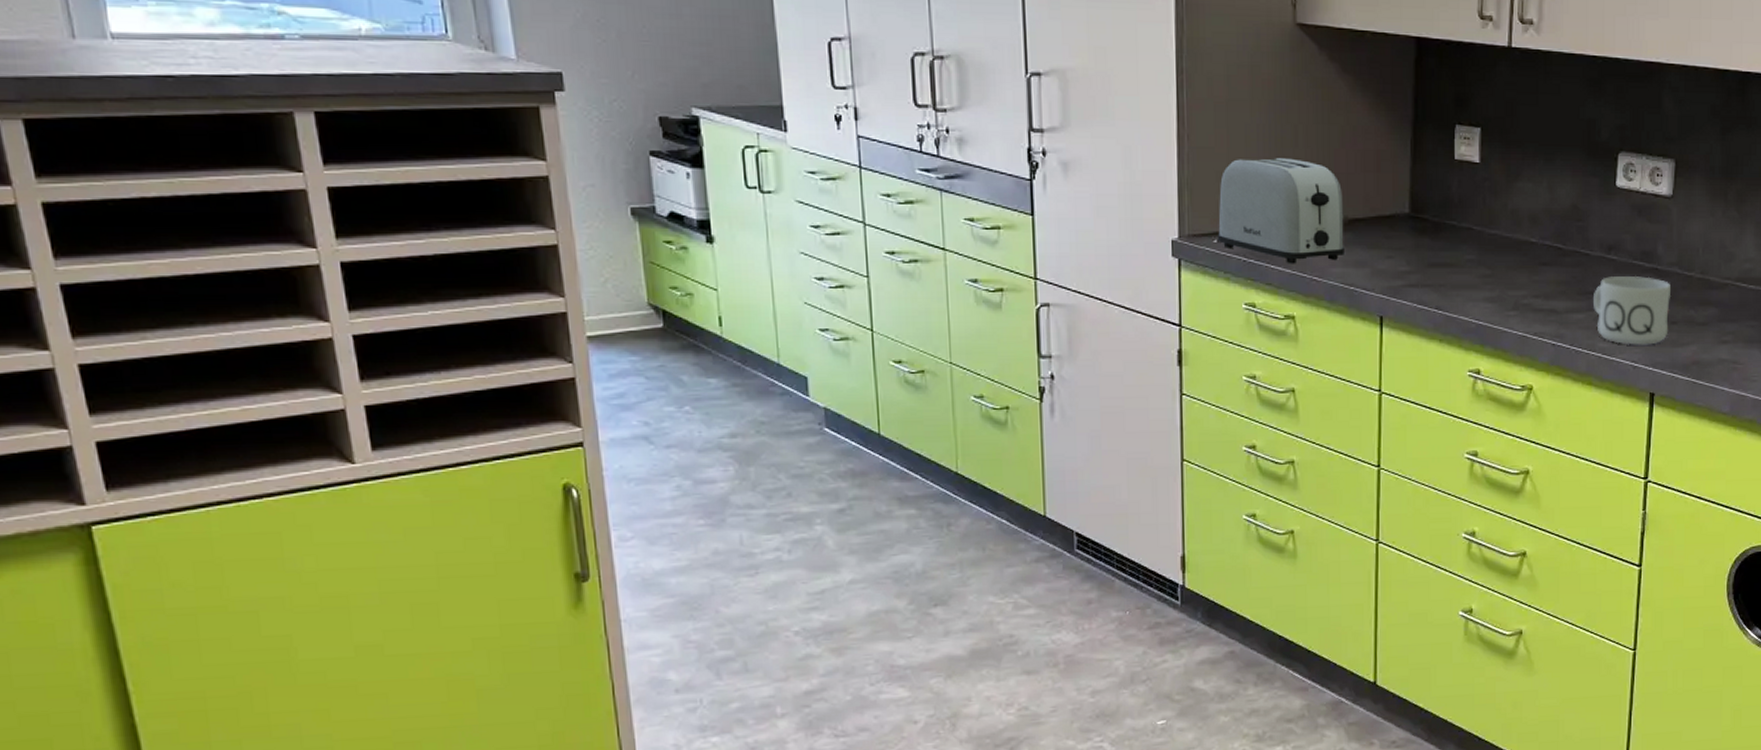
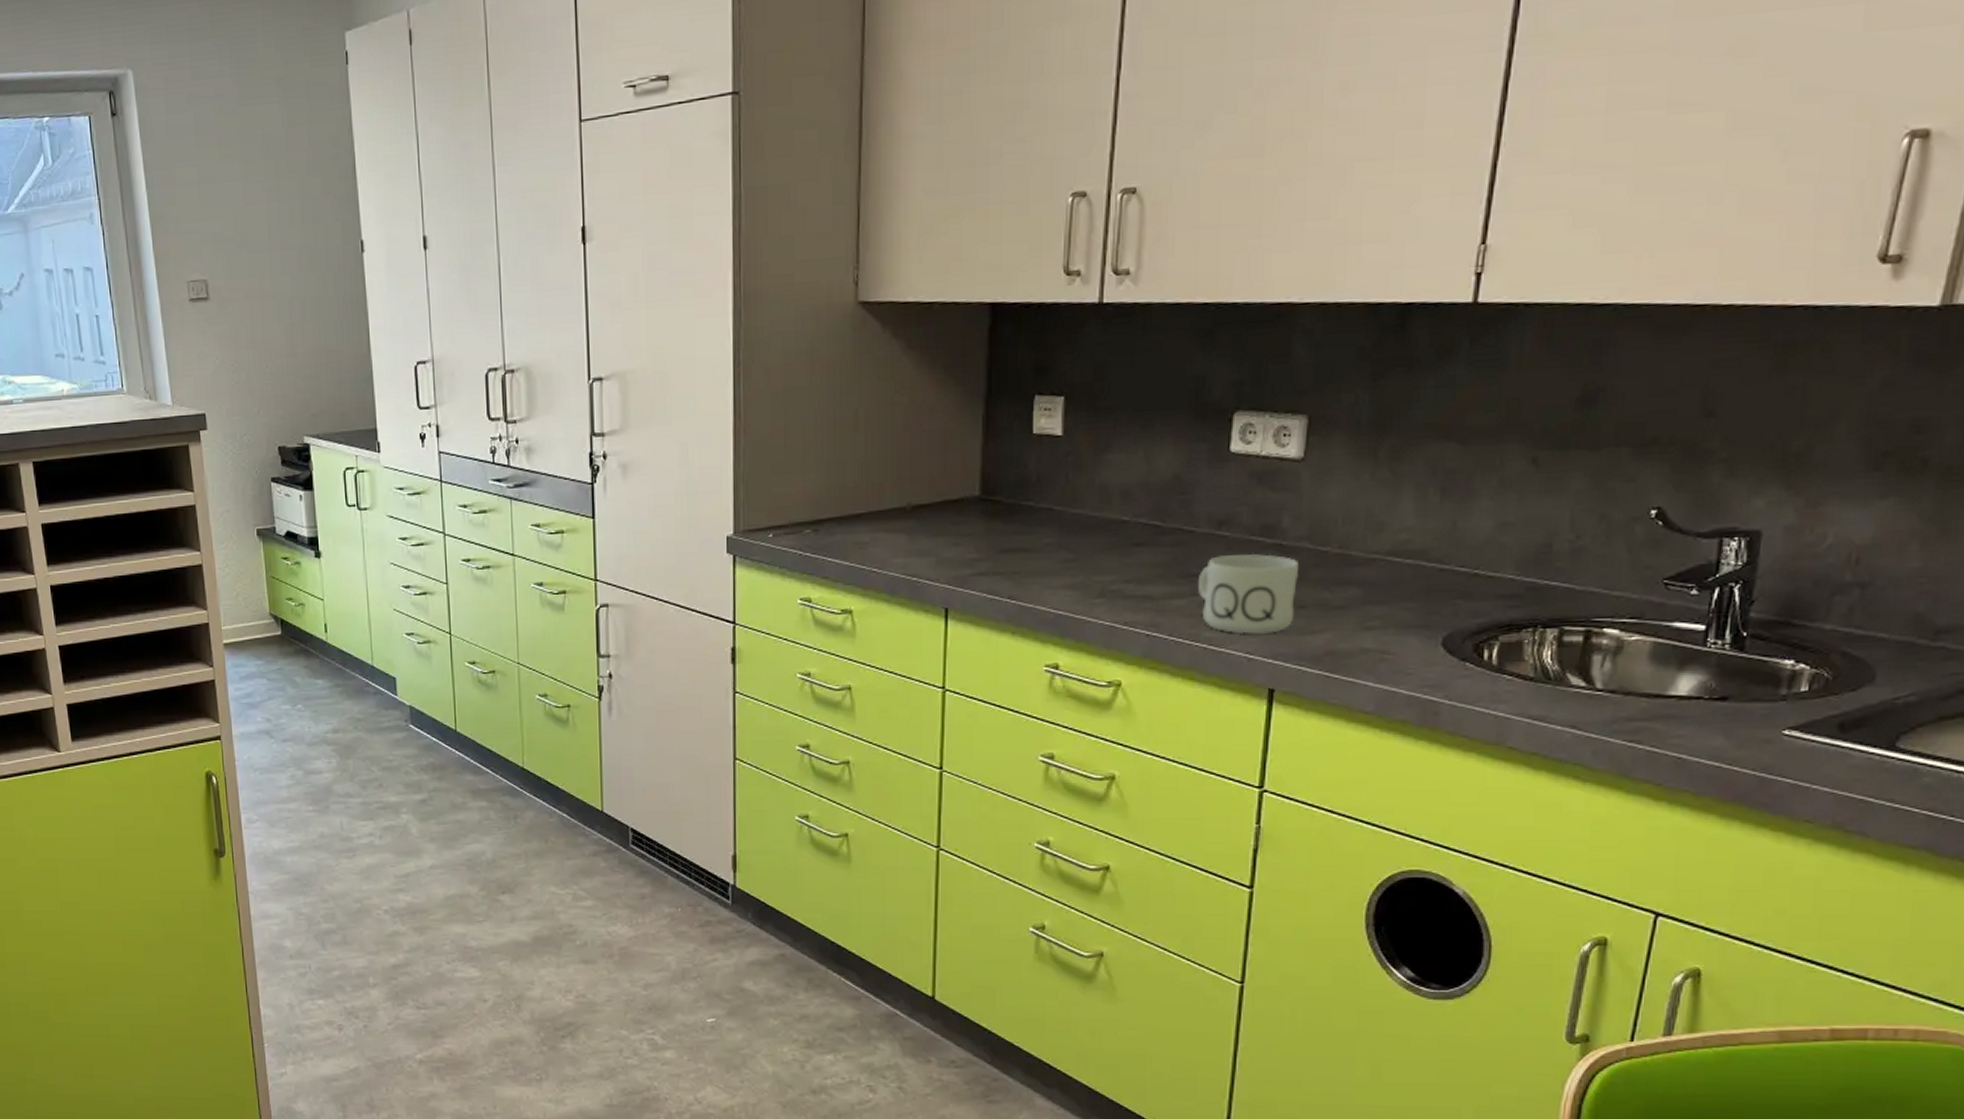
toaster: present [1217,158,1346,264] -> none [772,445,908,556]

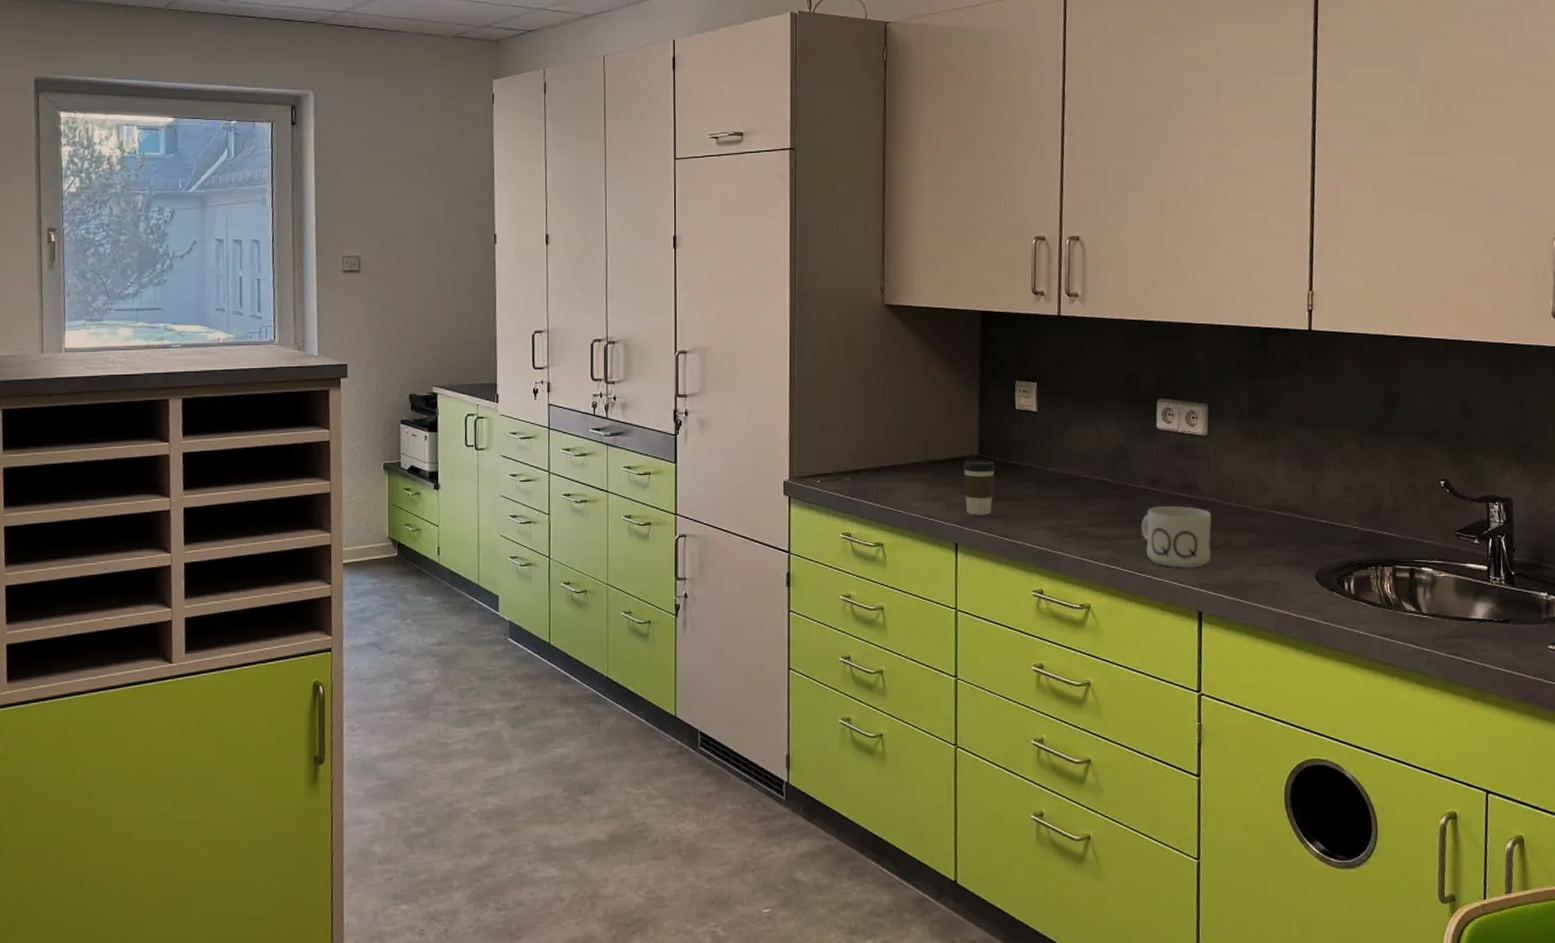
coffee cup: none [958,501,1003,573] -> present [962,459,996,515]

